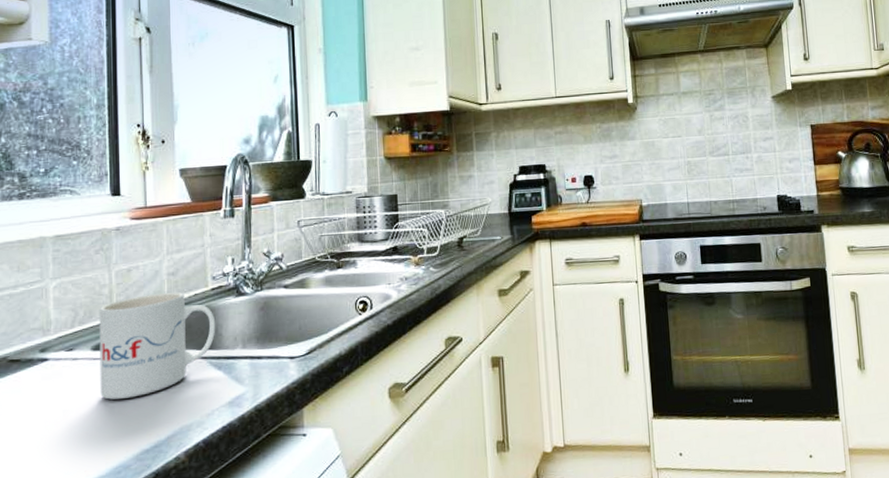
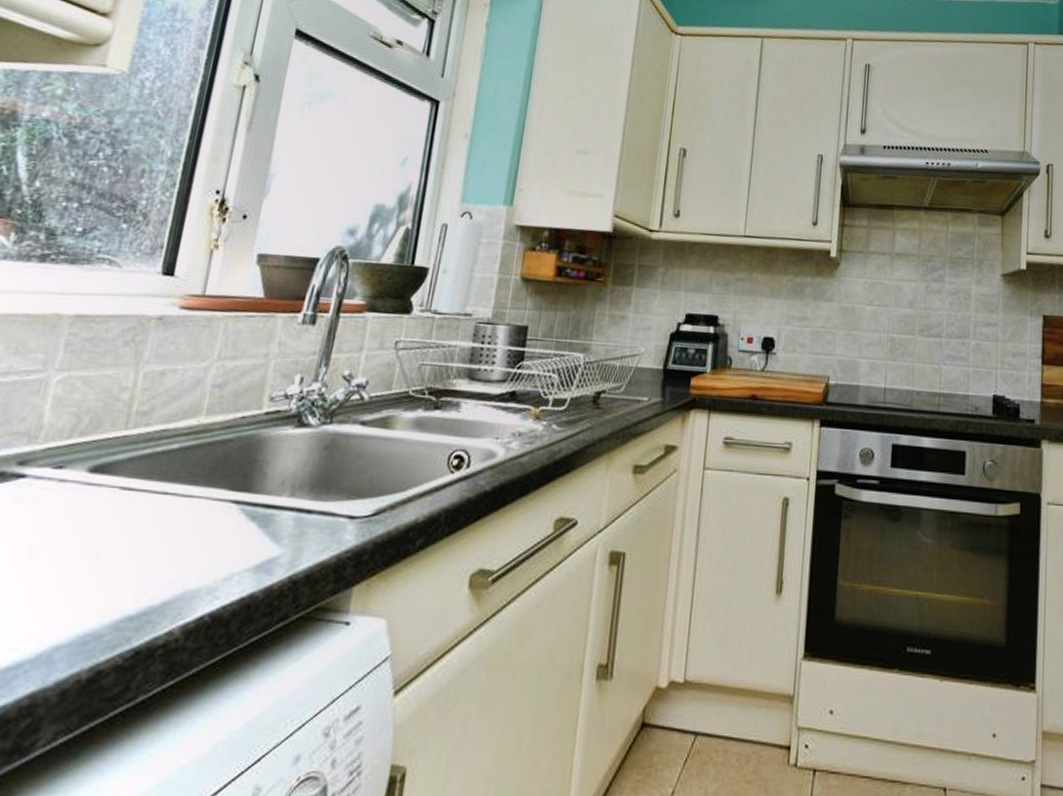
mug: present [99,292,216,400] -> none [85,408,263,543]

